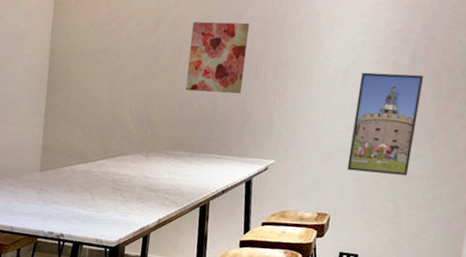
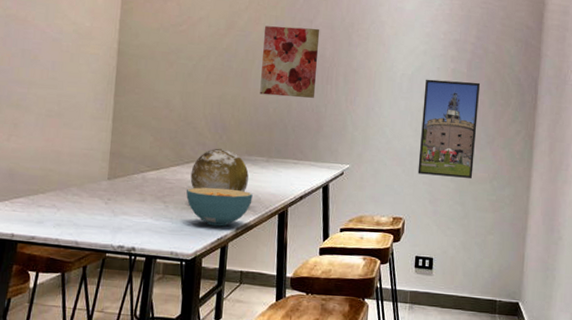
cereal bowl: none [111,180,175,217] -> present [186,187,253,227]
decorative orb: none [116,143,172,185] -> present [190,148,249,192]

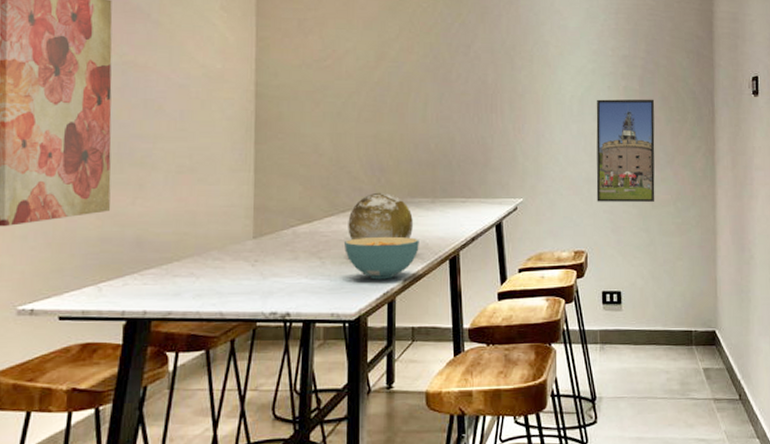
wall art: present [260,26,320,98] -> none [418,53,480,130]

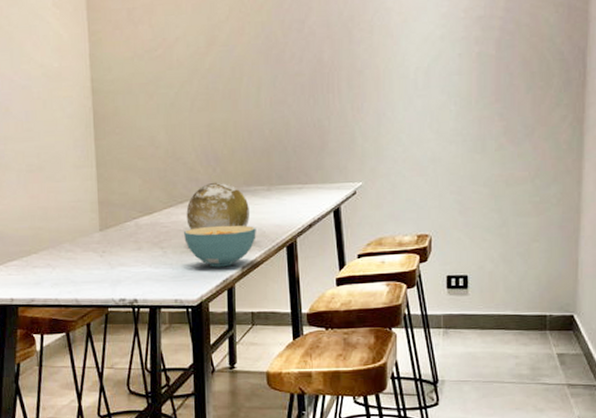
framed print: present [596,99,655,202] -> none [443,64,514,183]

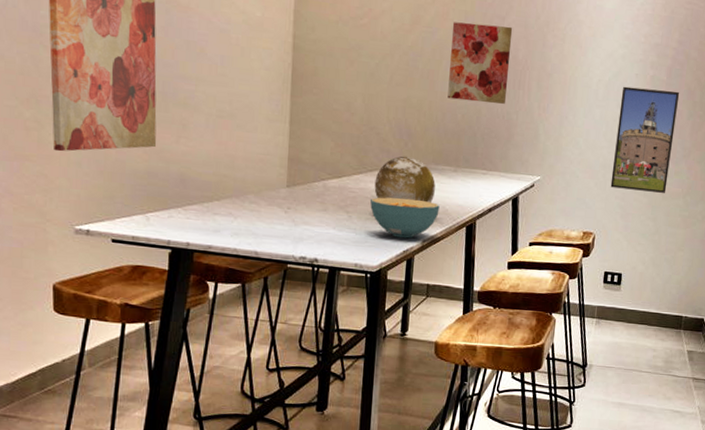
wall art: none [249,29,316,116] -> present [447,22,513,104]
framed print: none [443,64,514,183] -> present [610,86,680,193]

